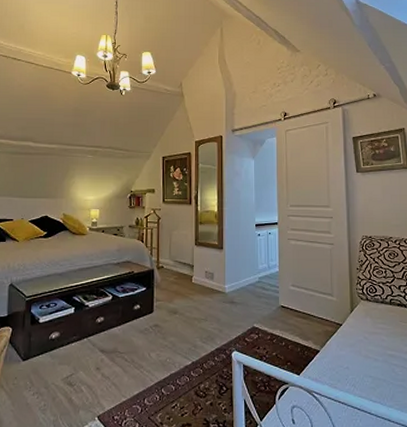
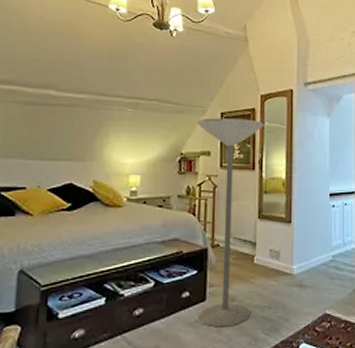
floor lamp: none [143,161,198,335] -> present [197,118,264,328]

